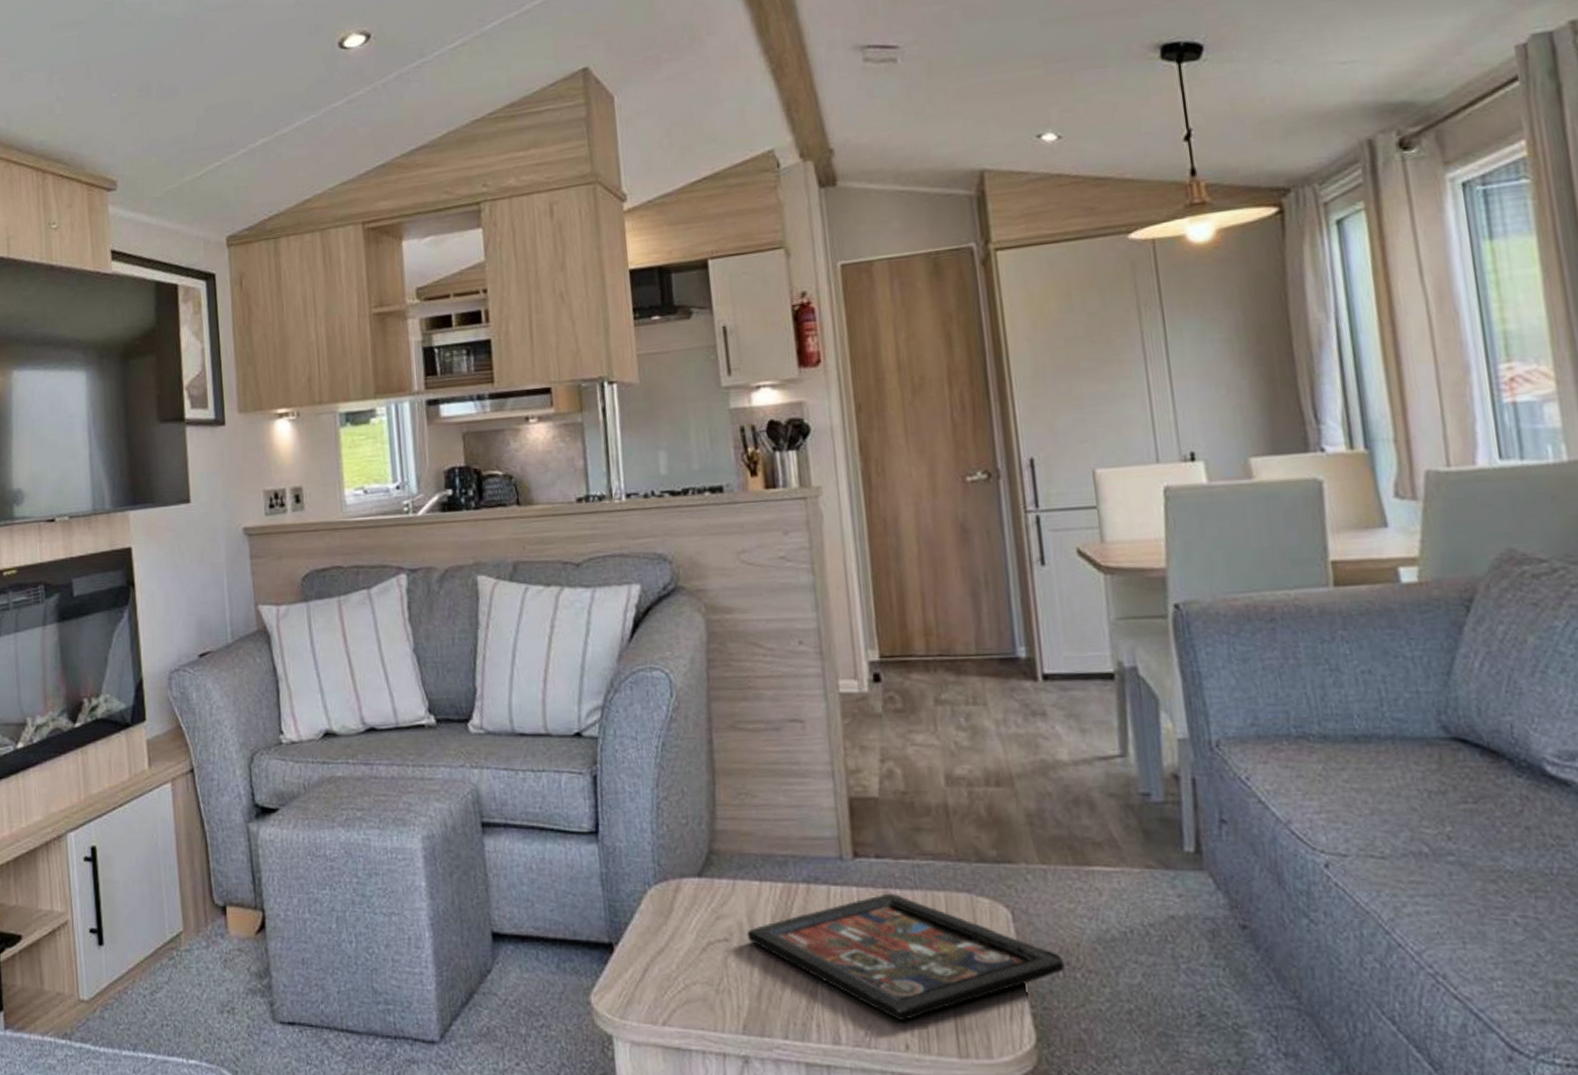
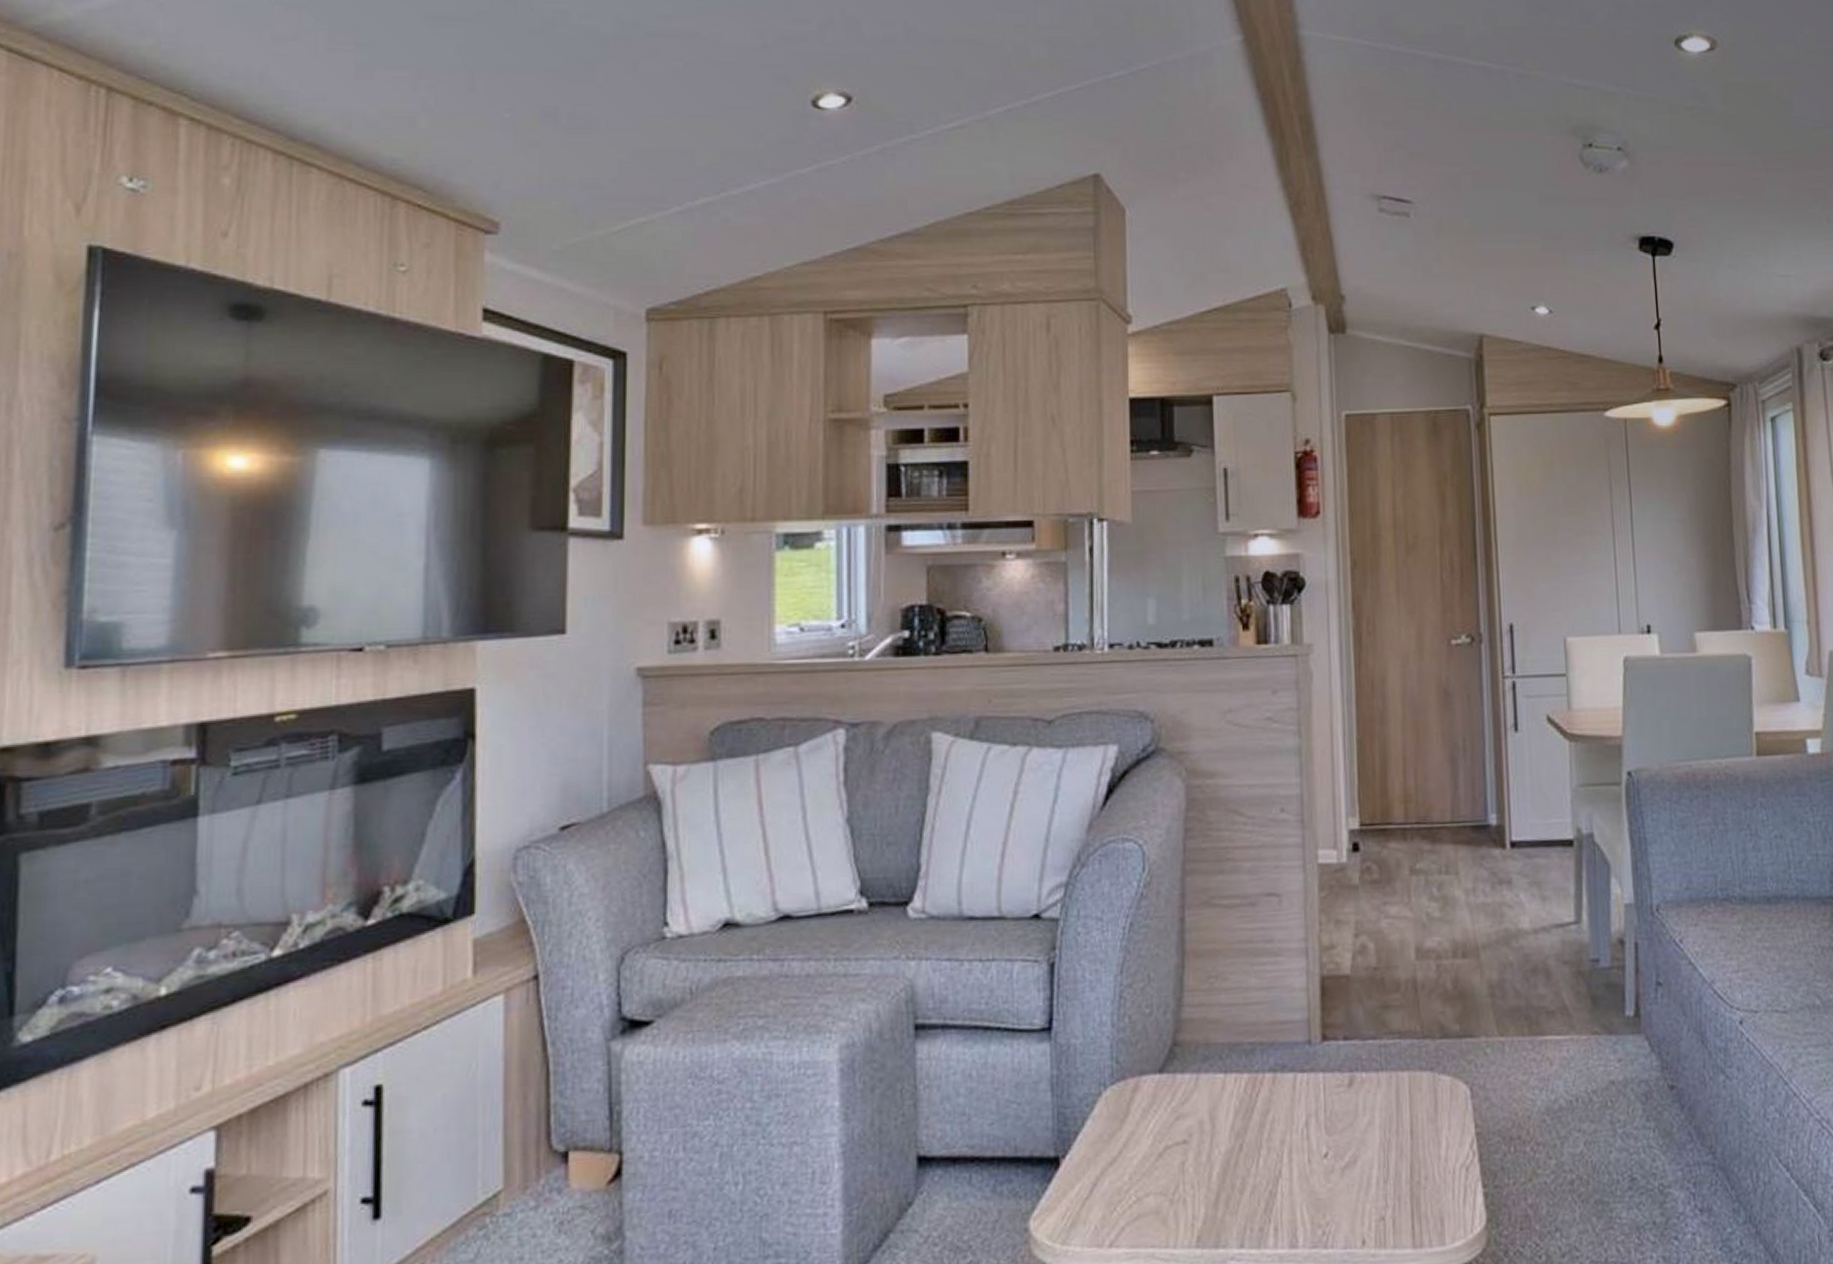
decorative tray: present [746,893,1065,1020] -> none [1207,1076,1516,1214]

